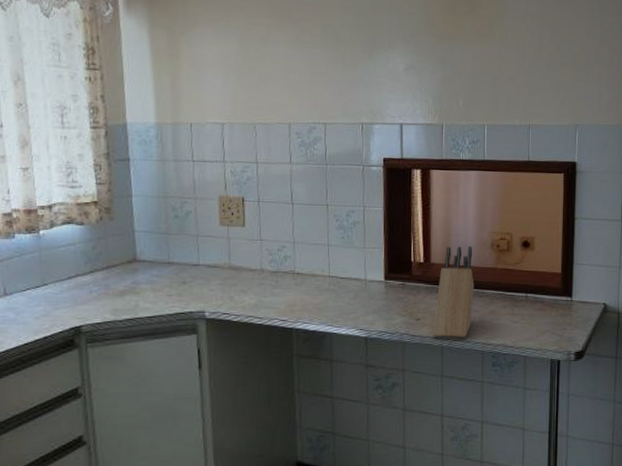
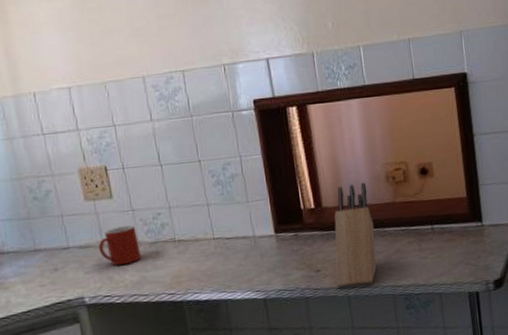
mug: none [225,253,262,288] -> present [98,225,141,266]

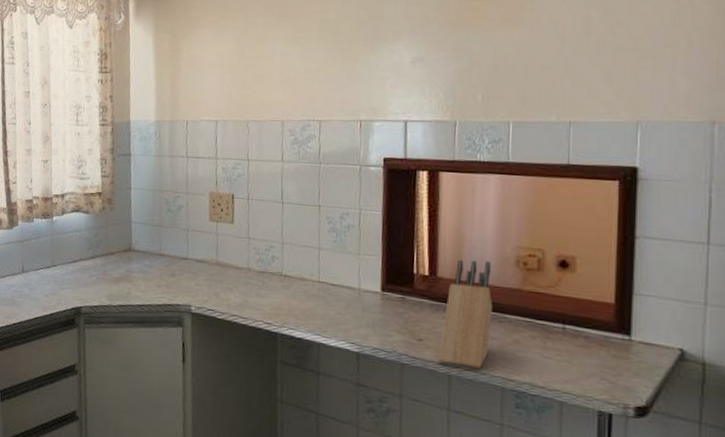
mug: present [98,225,141,266] -> none [212,250,249,286]

